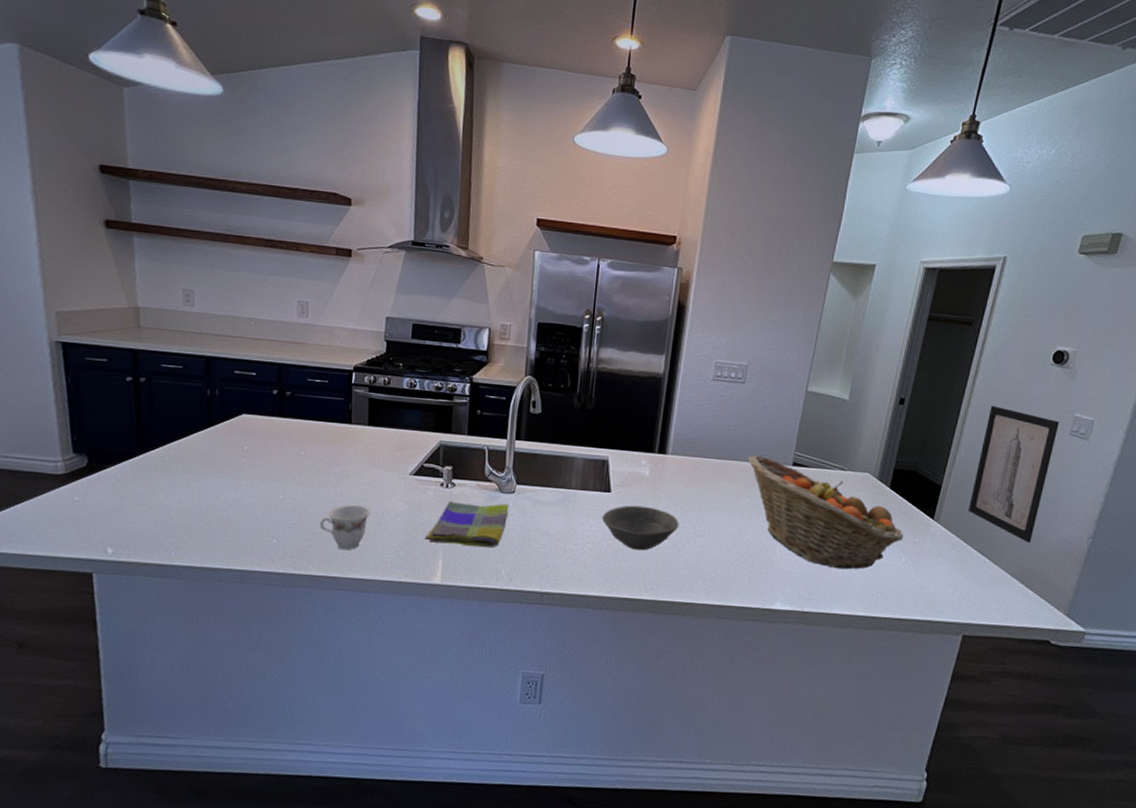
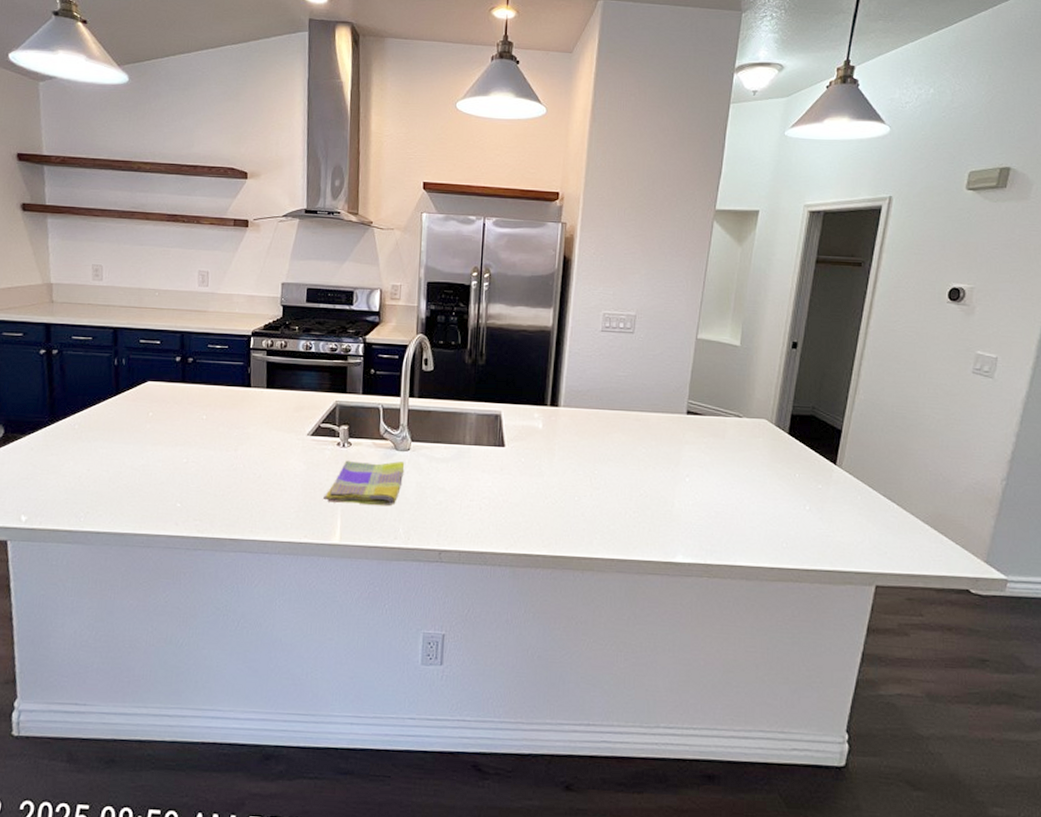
teacup: present [320,505,370,551] -> none [222,467,270,512]
bowl: present [602,505,679,551] -> none [497,459,575,505]
fruit basket: present [748,454,904,570] -> none [641,404,806,519]
wall art: present [969,405,1059,543] -> none [872,346,960,487]

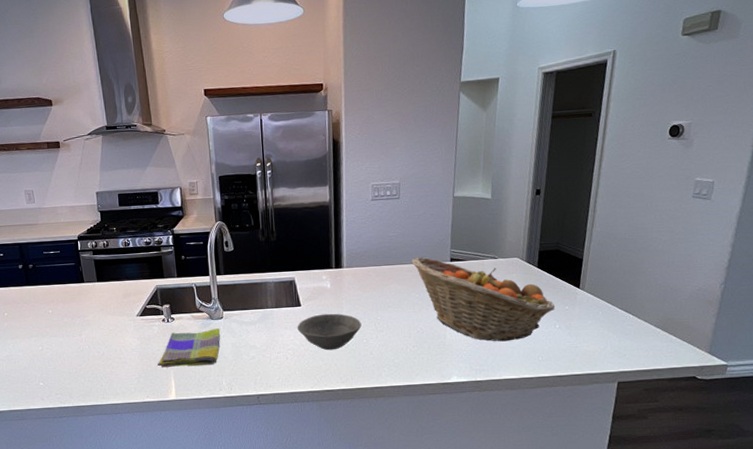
bowl: none [497,459,575,505] -> present [297,313,362,351]
fruit basket: none [641,404,806,519] -> present [411,257,555,342]

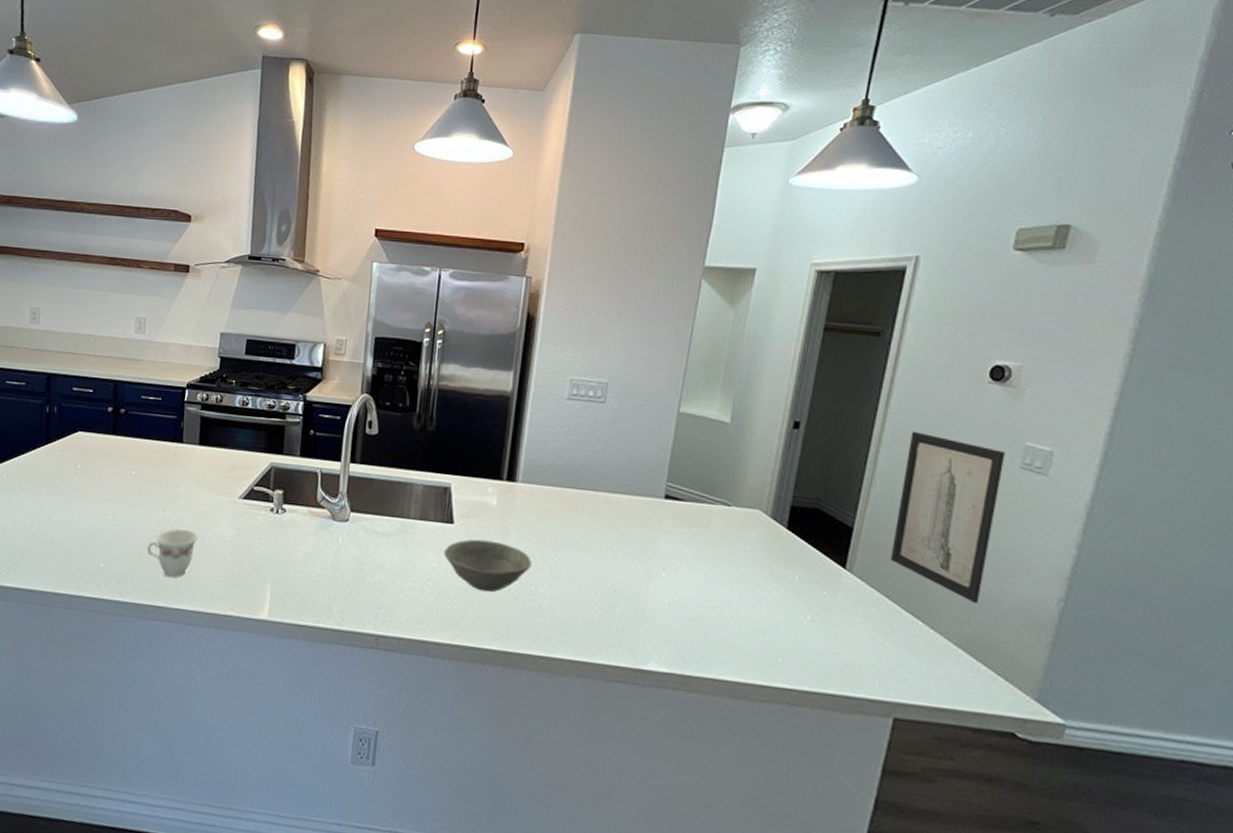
teacup: none [74,346,111,384] -> present [147,529,198,578]
dish towel: present [157,328,221,368] -> none [253,528,343,581]
fruit basket: present [411,257,555,342] -> none [611,484,808,626]
wall art: none [609,183,682,297] -> present [891,431,1005,604]

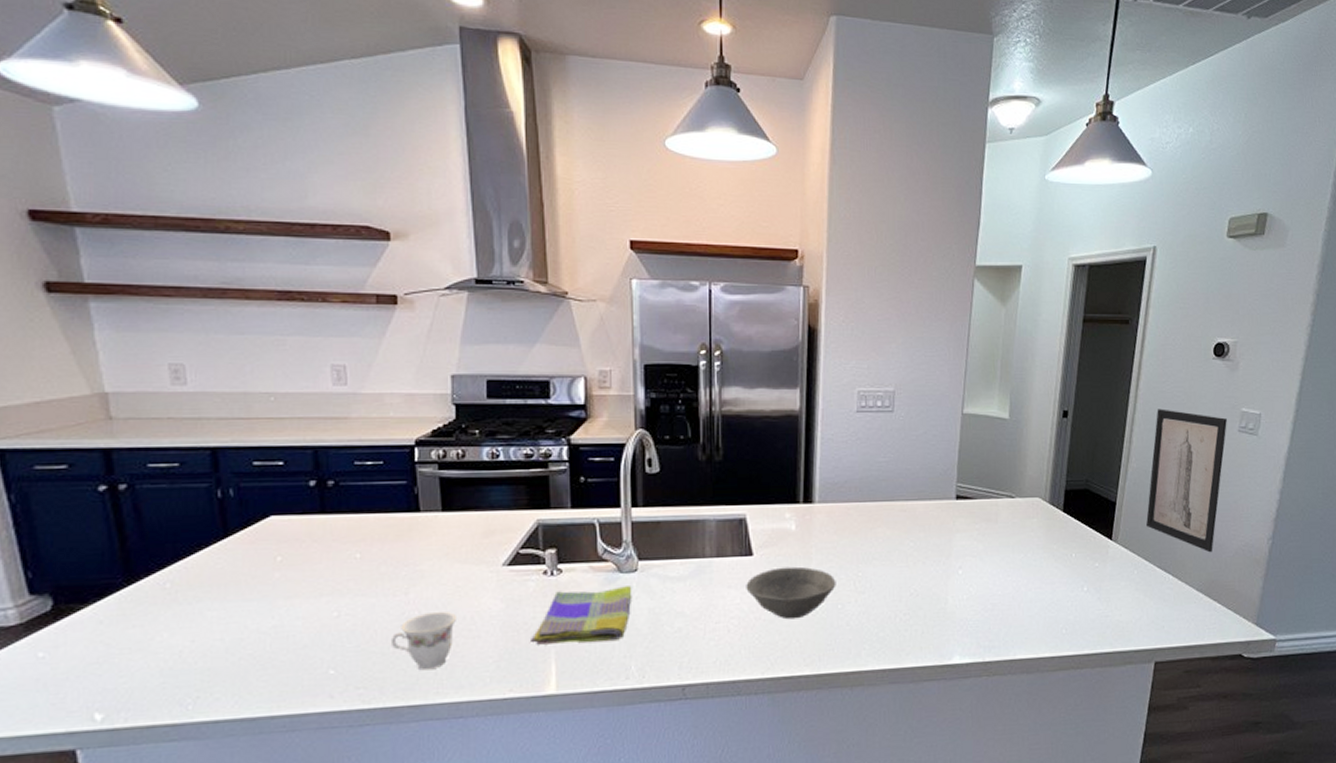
dish towel: none [253,528,343,581] -> present [531,586,632,645]

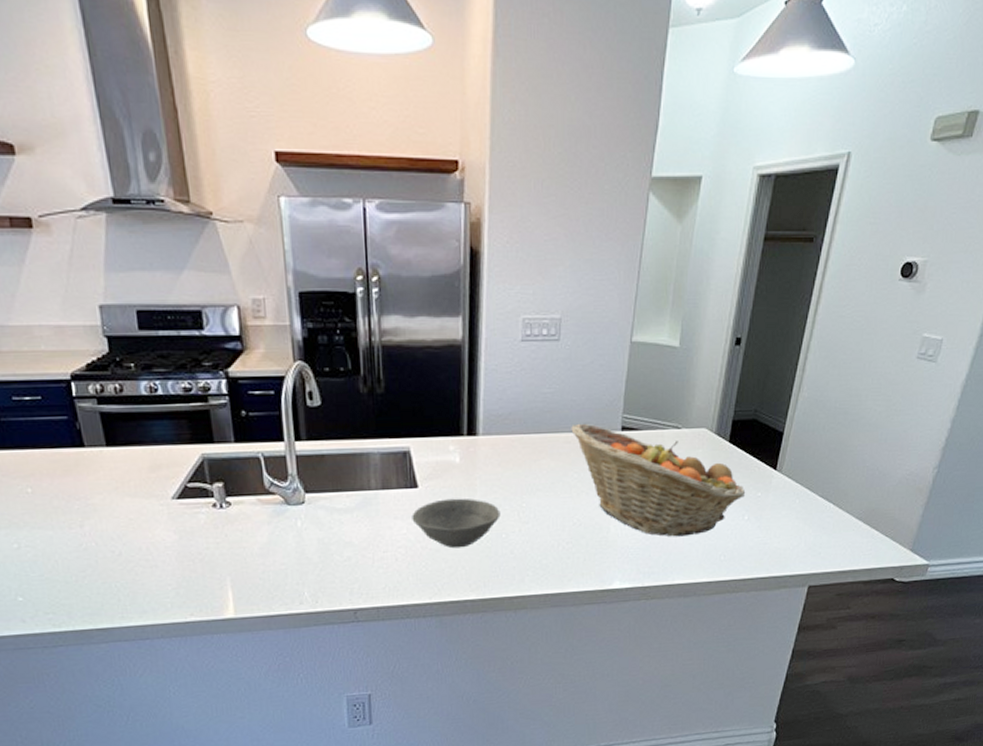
teacup: present [392,612,456,671] -> none [73,543,133,597]
dish towel: present [531,586,632,645] -> none [206,518,302,573]
fruit basket: none [906,491,1083,609] -> present [571,423,746,537]
wall art: present [1146,409,1227,553] -> none [812,335,906,482]

